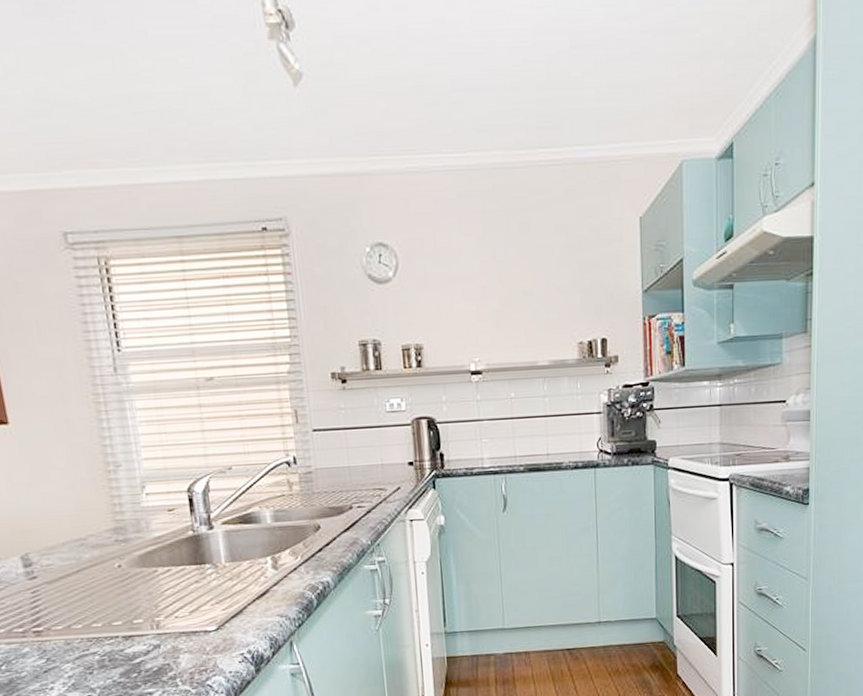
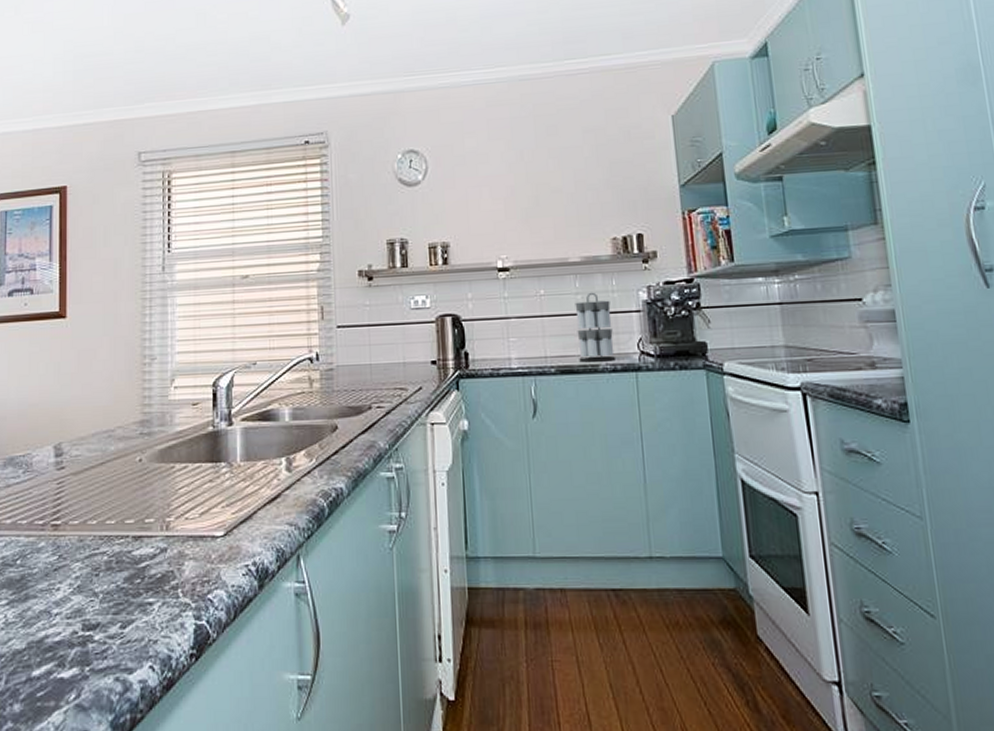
spice rack: none [542,395,578,462] -> present [575,292,617,364]

